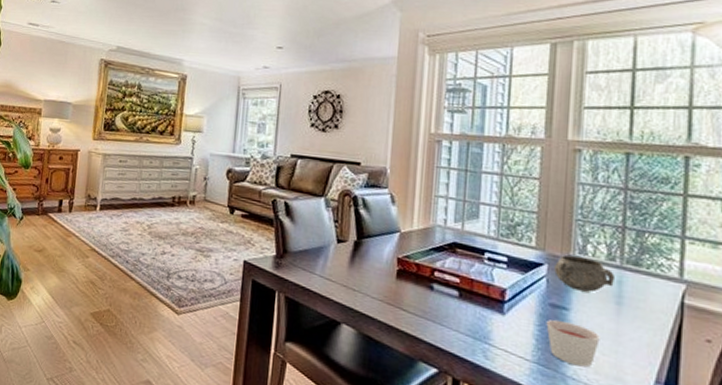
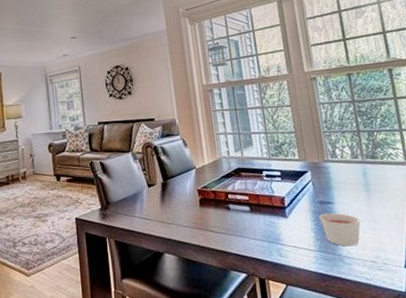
decorative bowl: present [554,255,614,292] -> none [316,160,361,187]

